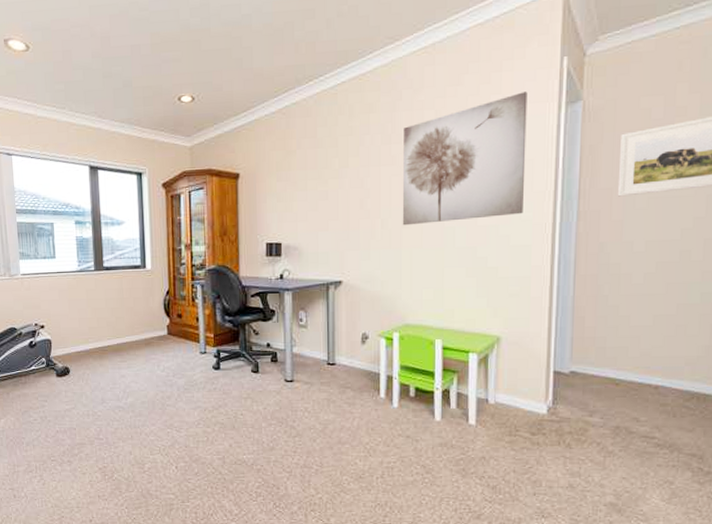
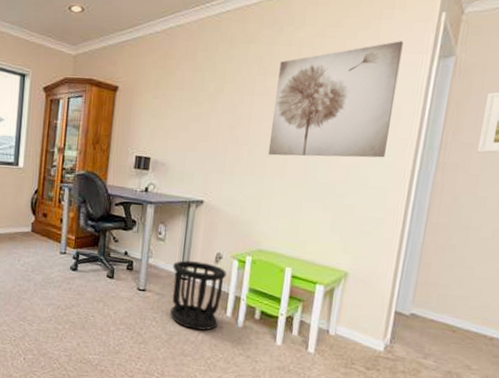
wastebasket: none [319,345,376,415] -> present [170,260,227,330]

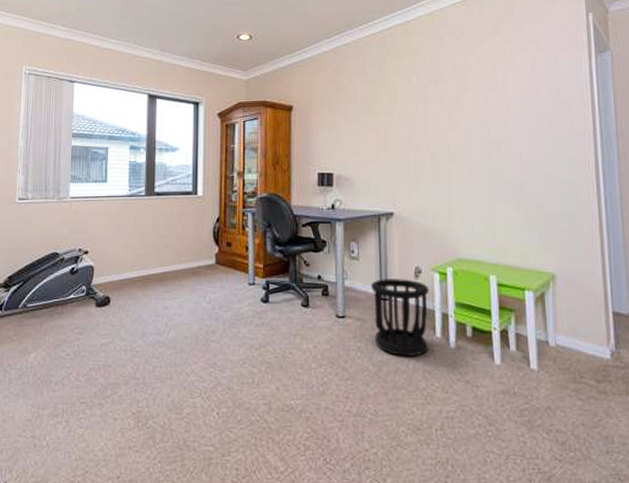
wall art: present [267,41,404,158] -> none [447,41,566,160]

